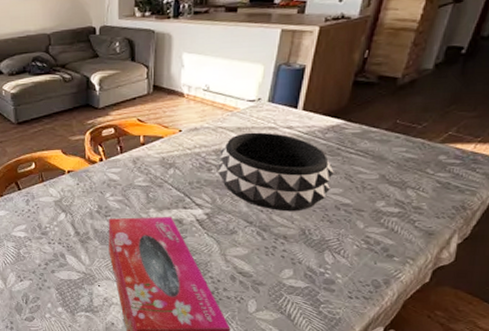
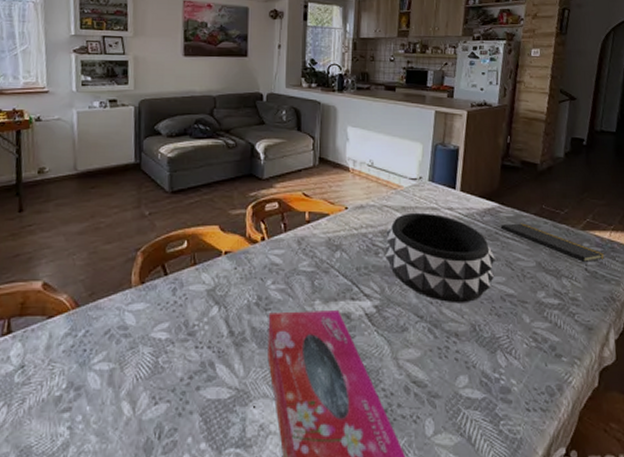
notepad: none [343,138,464,182] -> present [500,223,605,270]

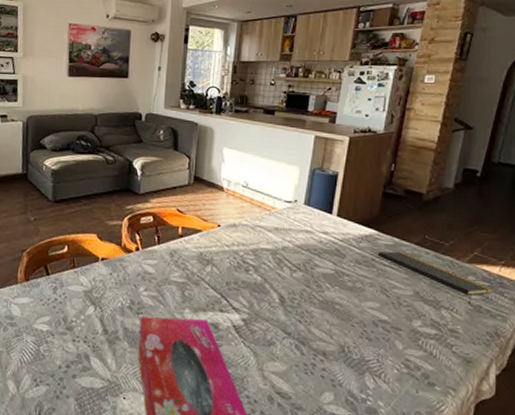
decorative bowl: present [385,212,496,304] -> none [256,234,370,325]

